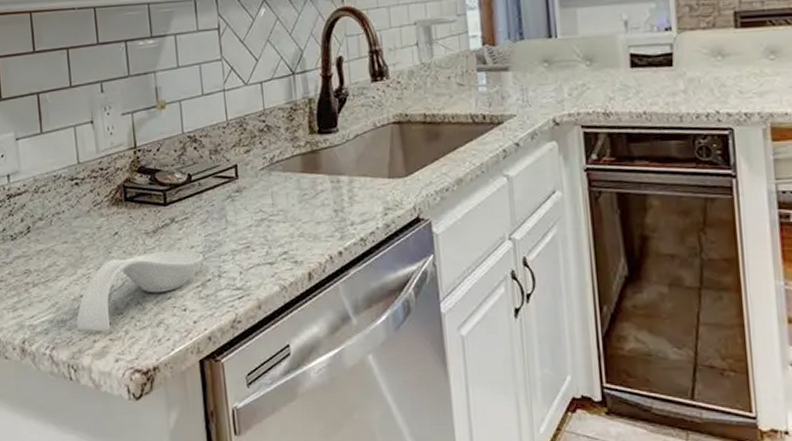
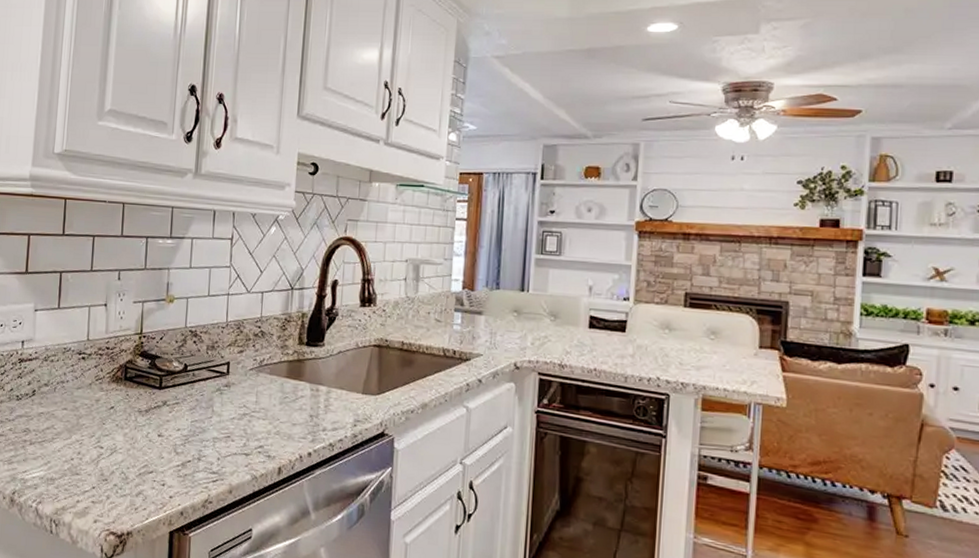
spoon rest: present [76,250,203,332] -> none [64,429,187,495]

